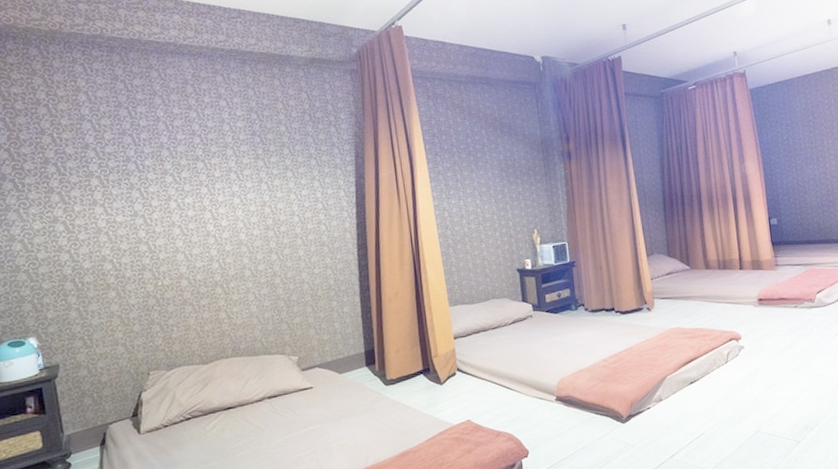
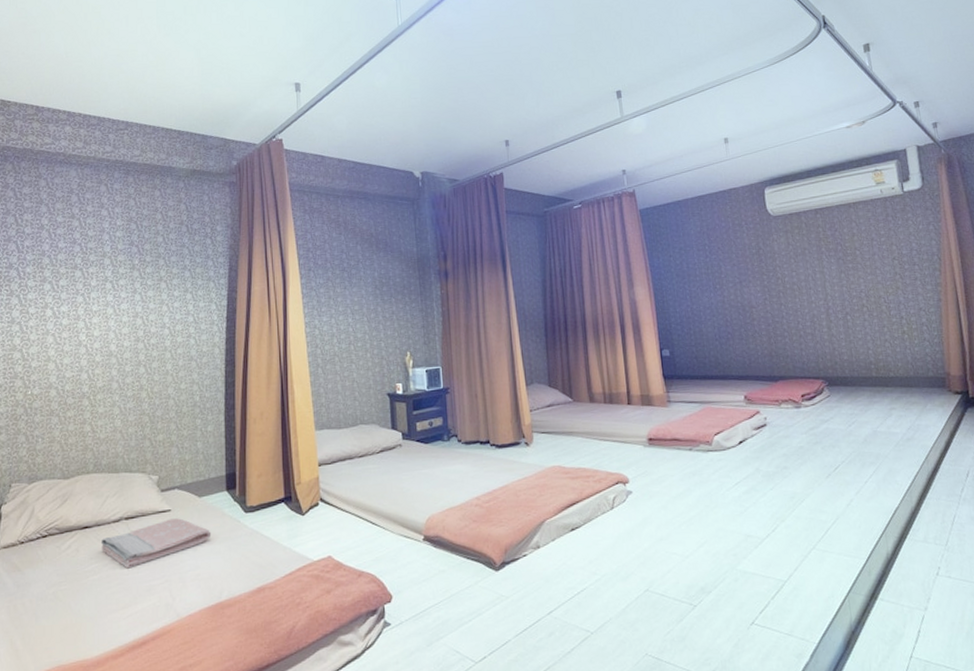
towel: none [246,394,354,444] -> present [102,518,212,569]

